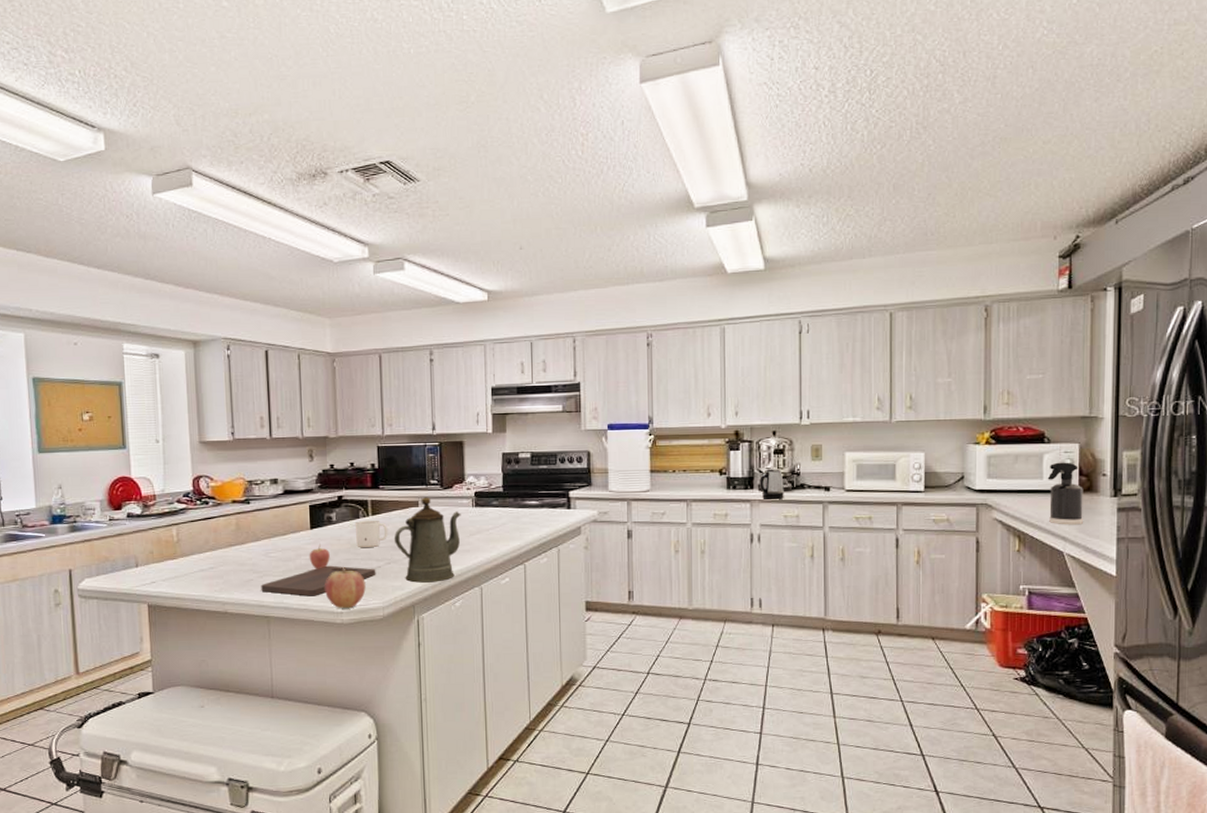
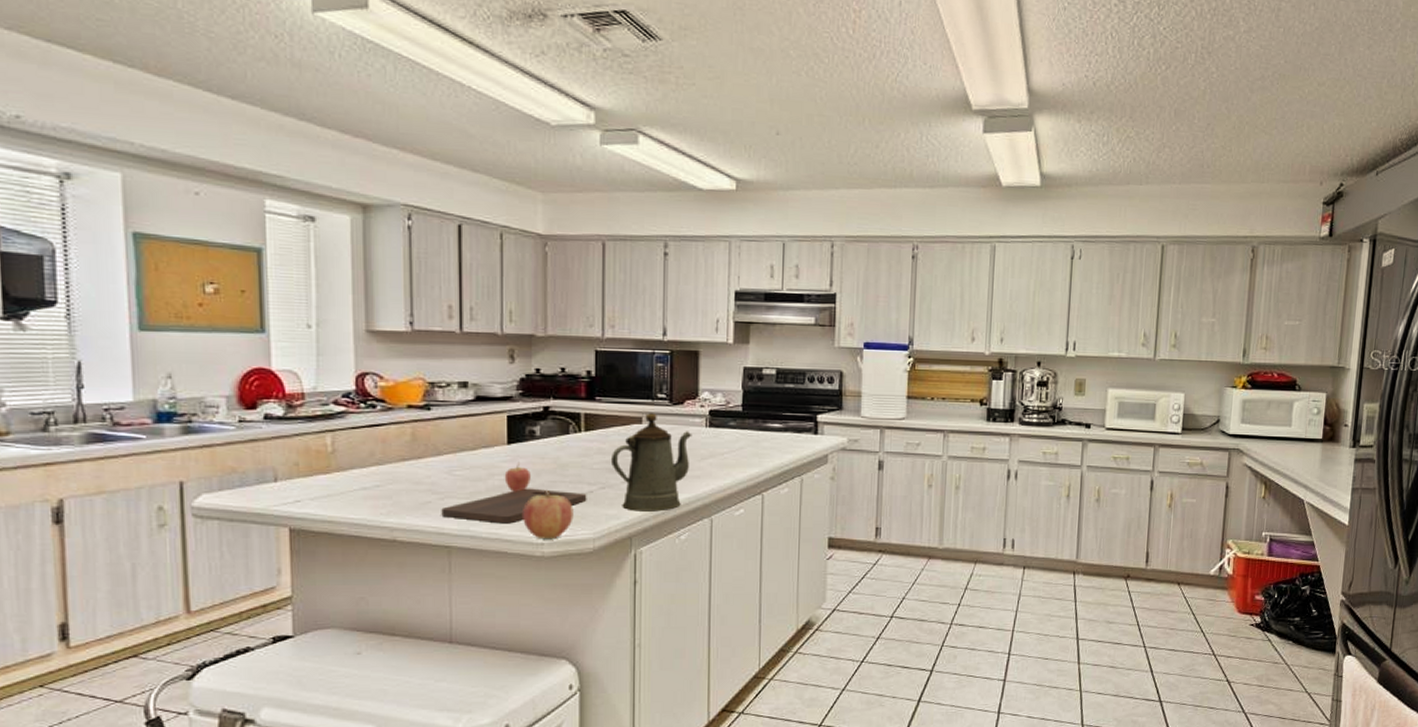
mug: present [354,520,388,548] -> none [563,436,604,470]
kettle: present [760,469,784,500] -> none [1020,402,1045,435]
spray bottle: present [1047,462,1083,525] -> none [1294,410,1327,474]

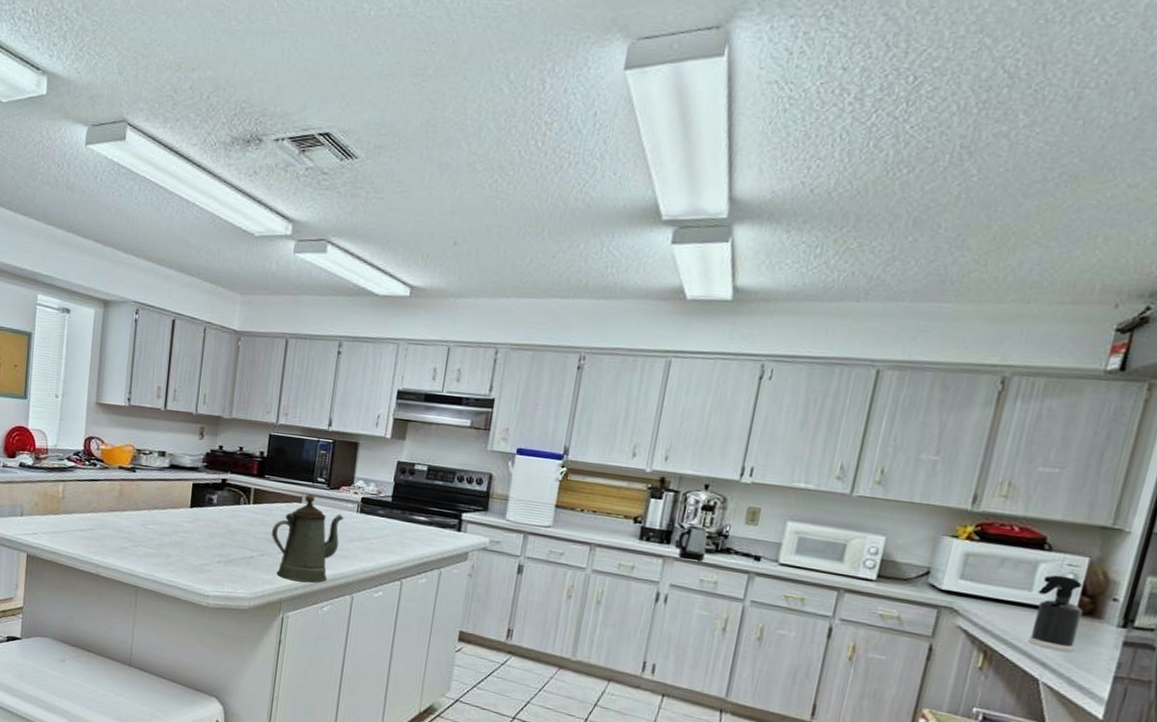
cutting board: present [441,488,587,524] -> none [134,546,249,575]
fruit: present [504,461,531,492] -> none [184,523,206,549]
fruit: present [523,489,574,540] -> none [195,550,237,594]
kettle: none [1020,402,1045,435] -> present [677,525,708,561]
spray bottle: none [1294,410,1327,474] -> present [1028,574,1083,653]

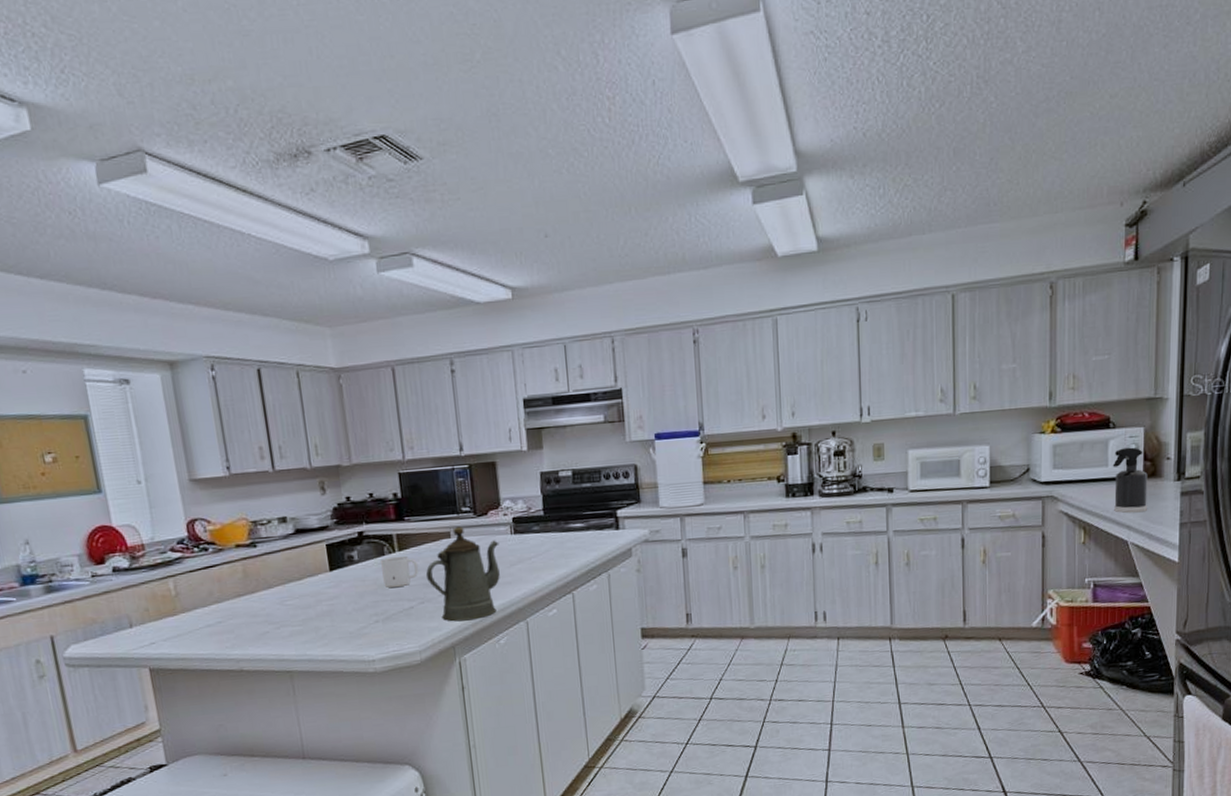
mug: none [233,507,267,537] -> present [379,555,419,588]
kettle: present [677,525,708,561] -> none [820,472,846,506]

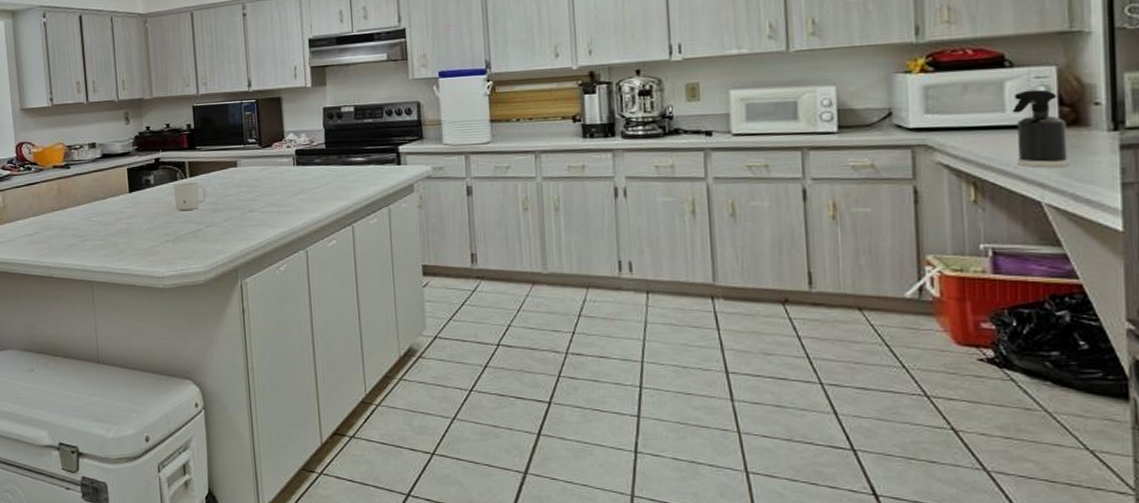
coffee pot: present [425,526,500,622] -> none [213,157,282,246]

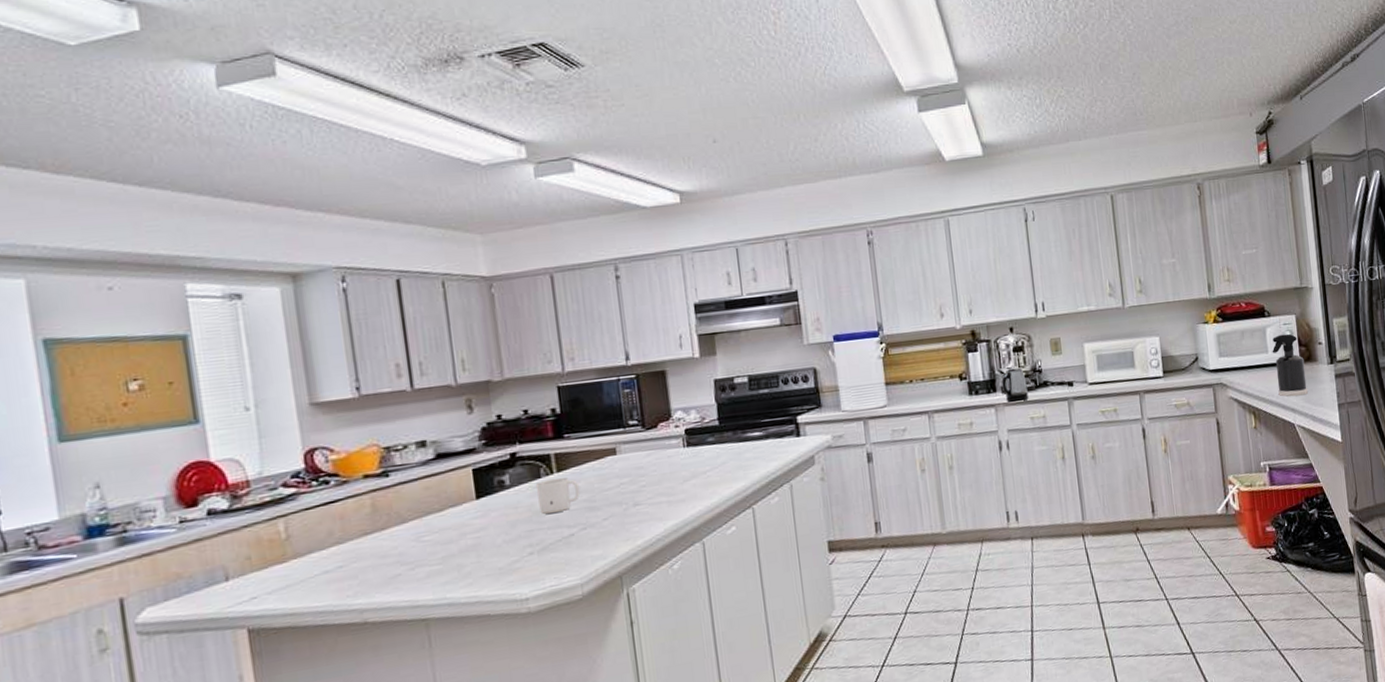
kettle: none [622,112,654,149] -> present [1002,368,1029,402]

